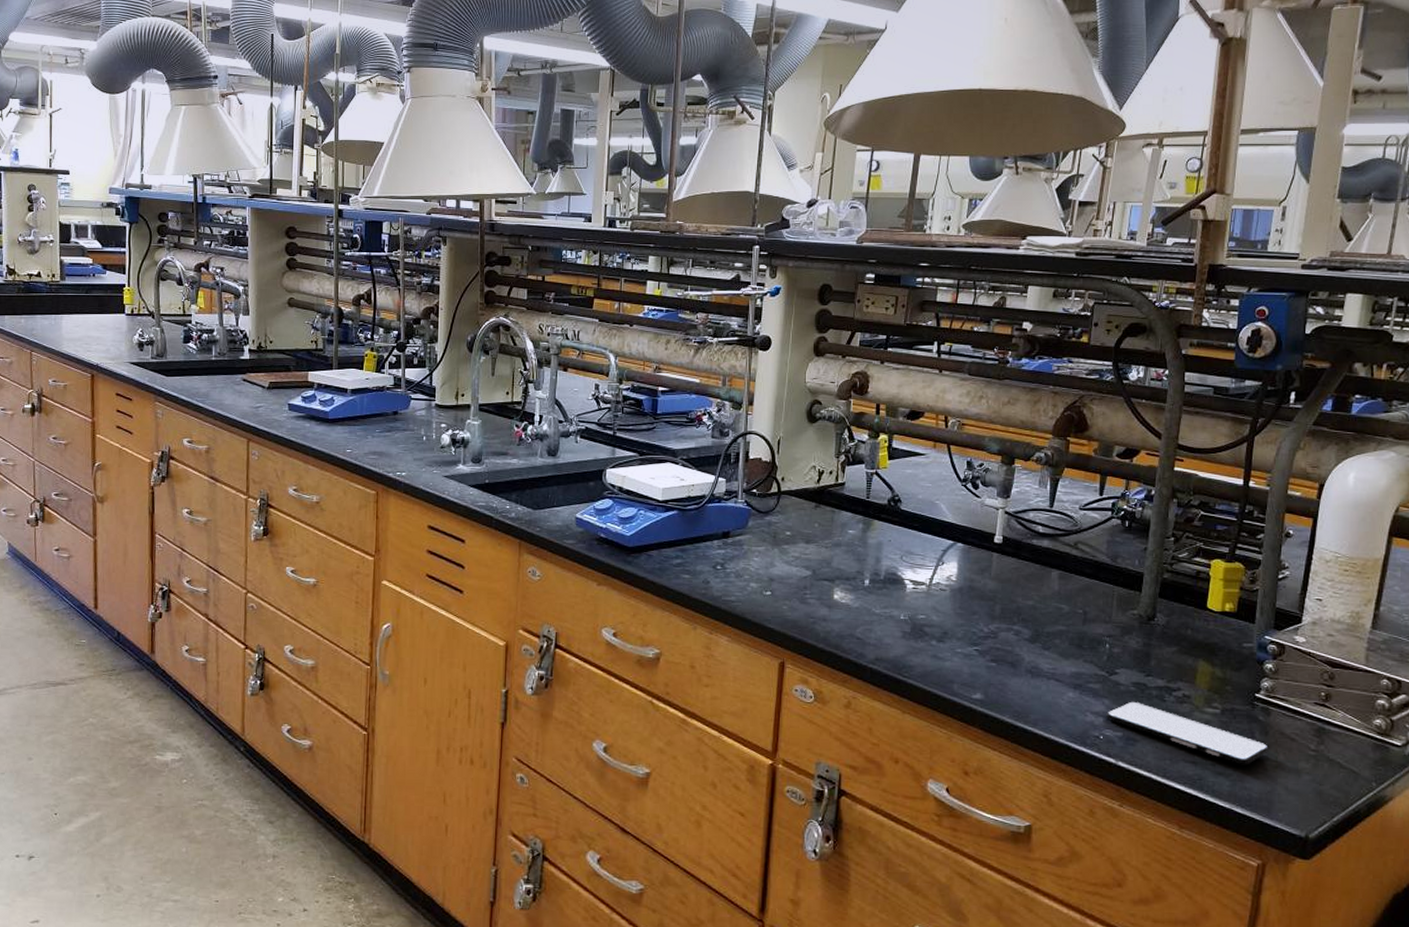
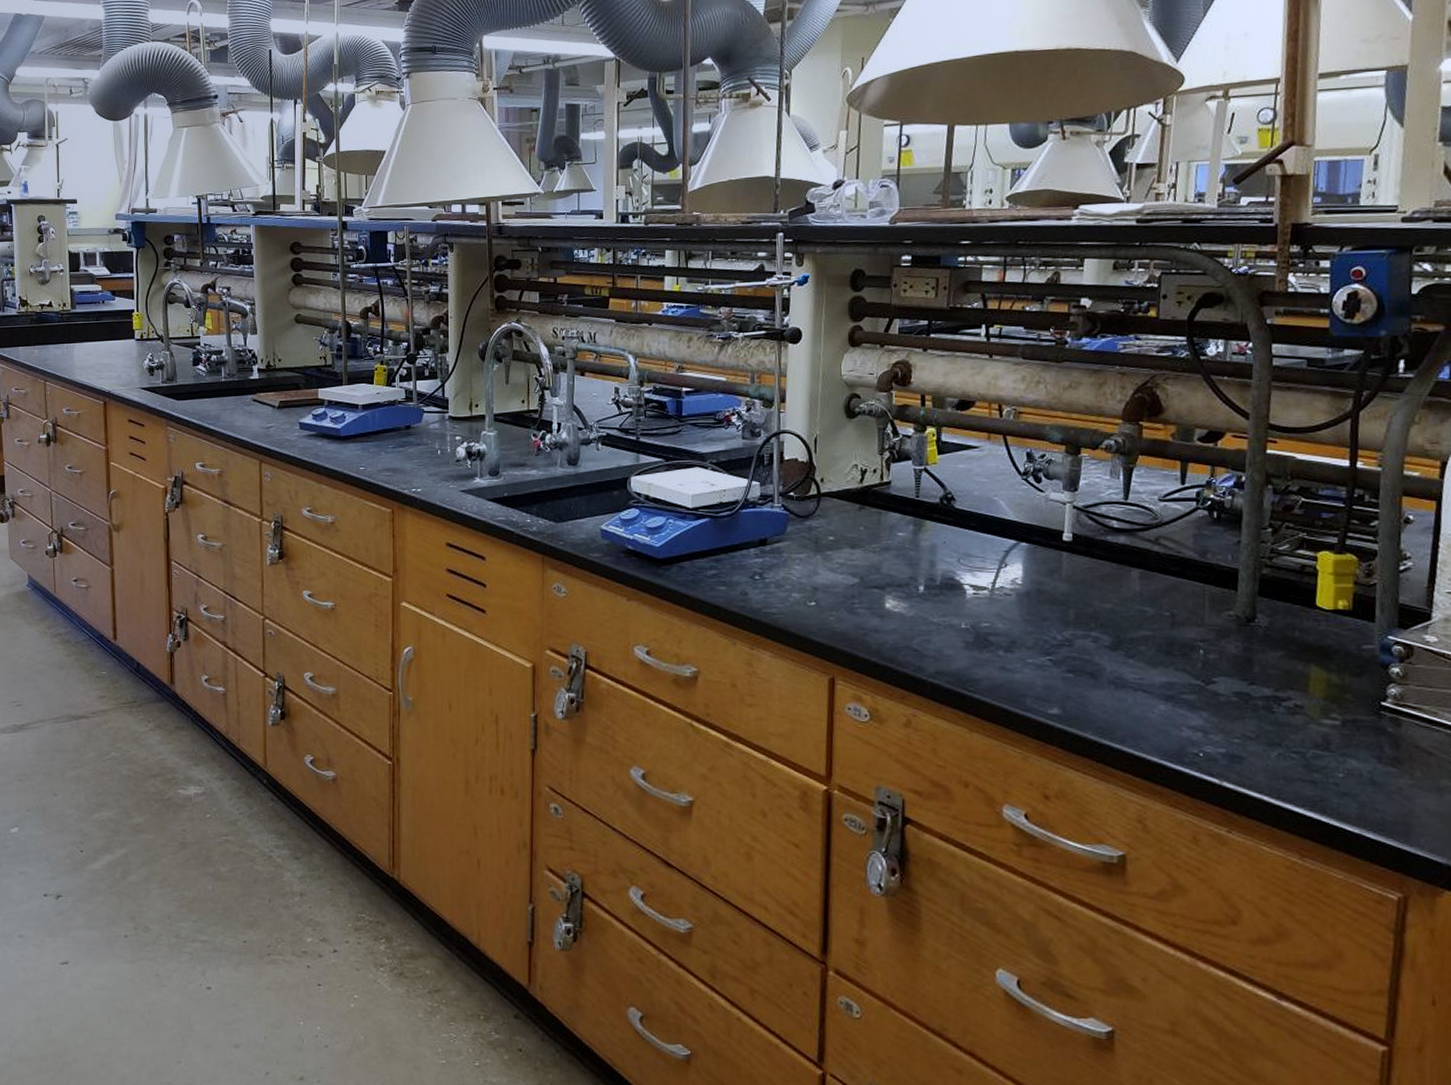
smartphone: present [1105,701,1270,765] -> none [1204,713,1403,784]

